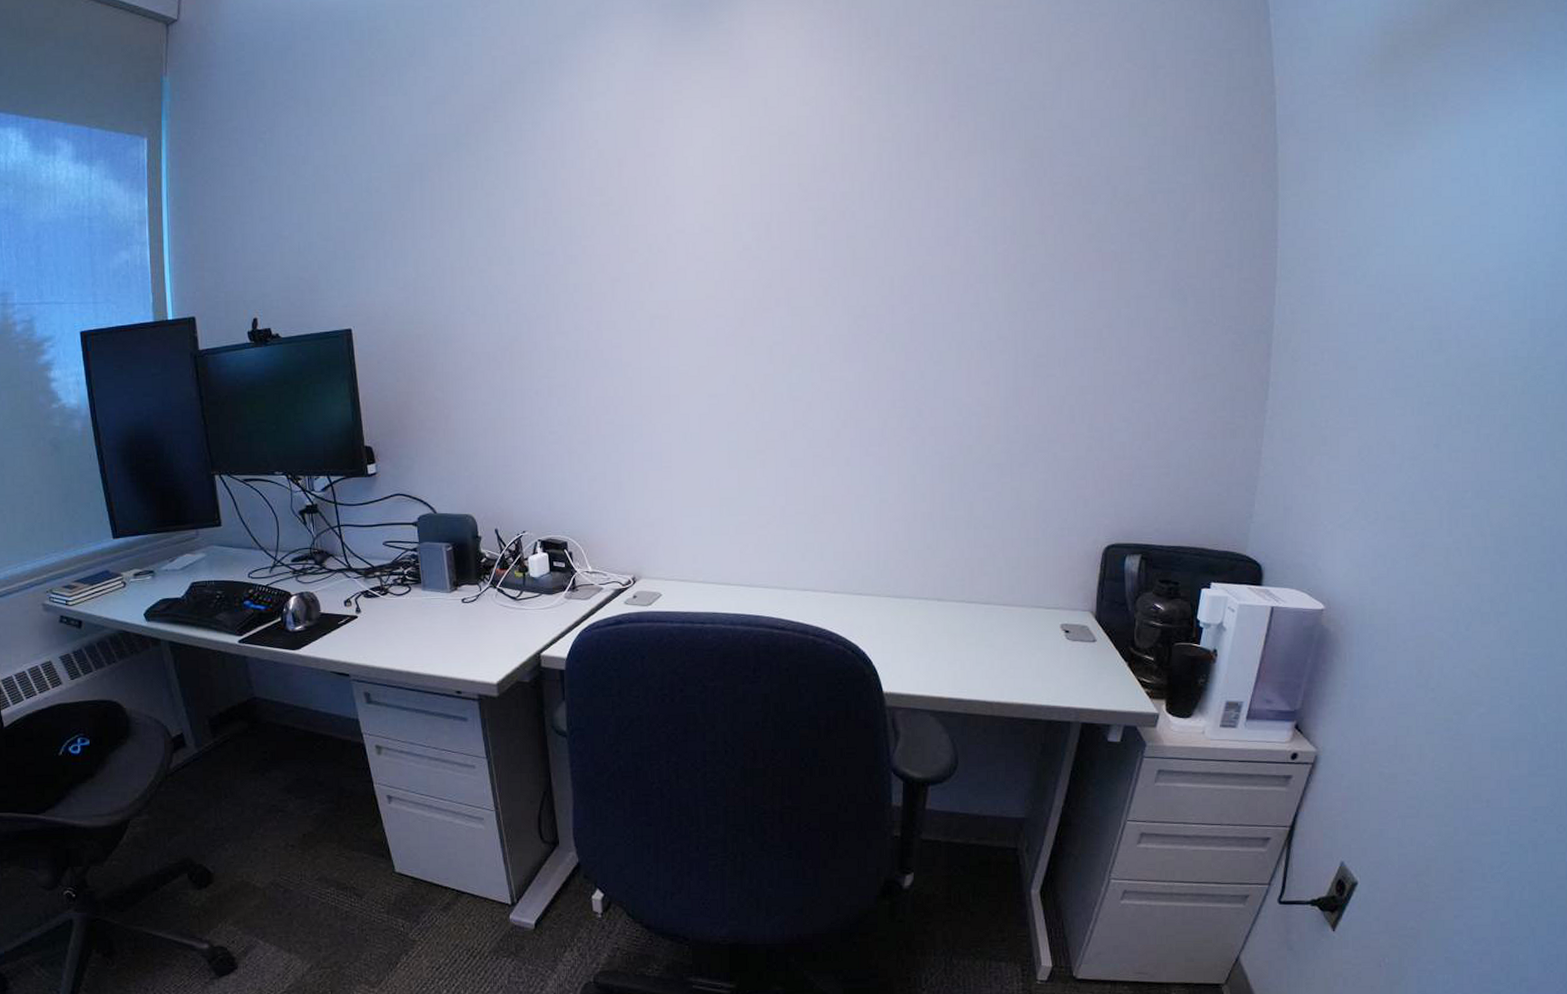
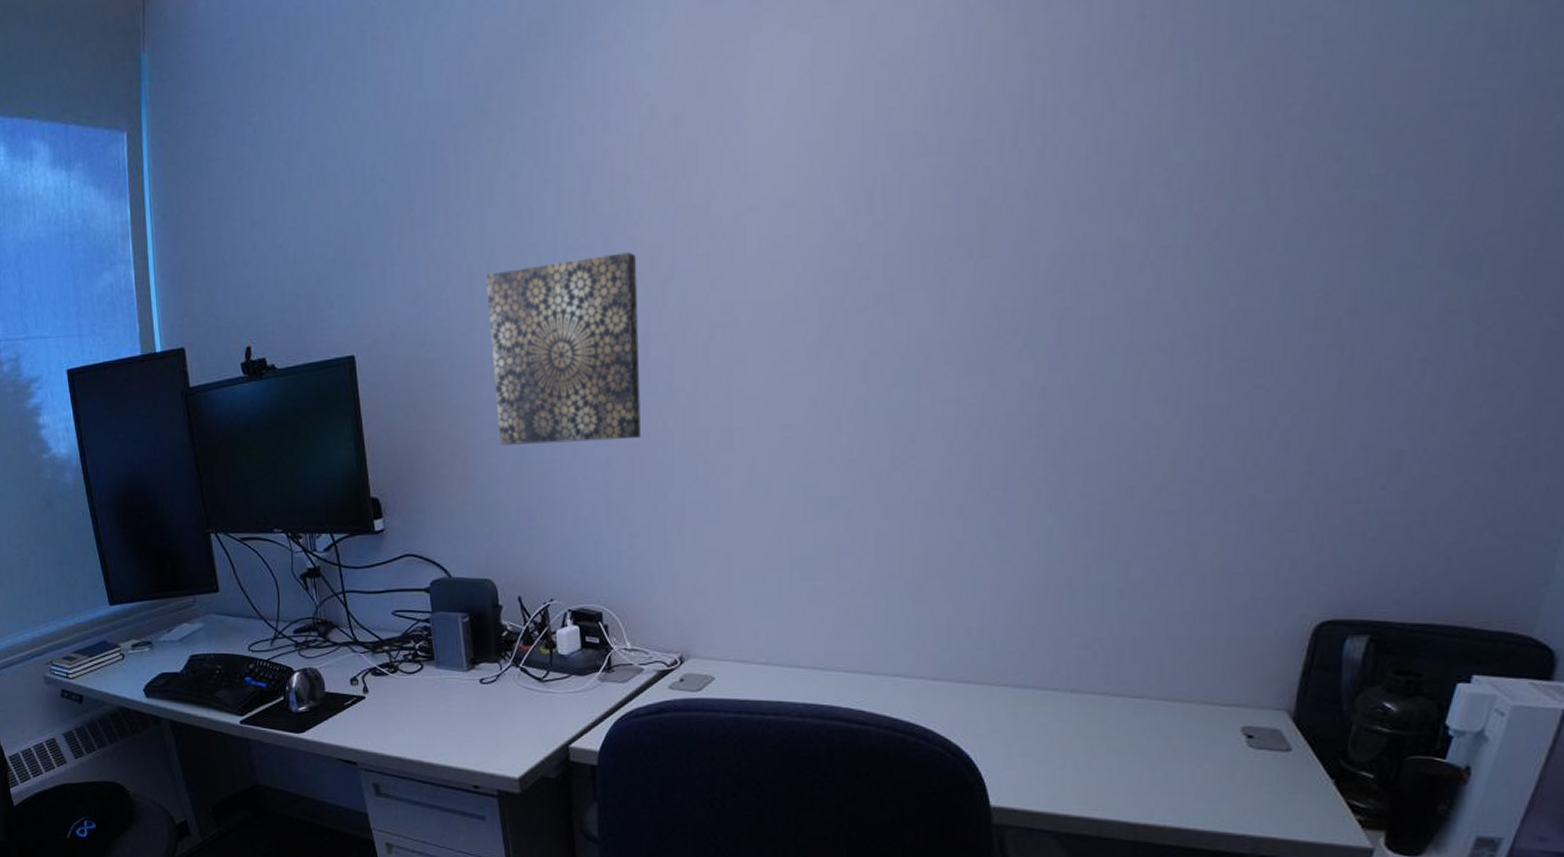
wall art: none [465,258,597,405] -> present [485,252,642,445]

